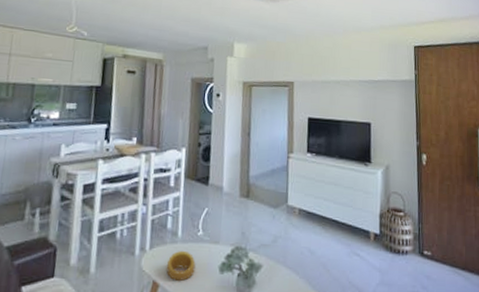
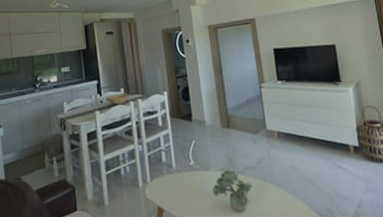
ring: present [166,250,196,281] -> none [167,179,192,205]

